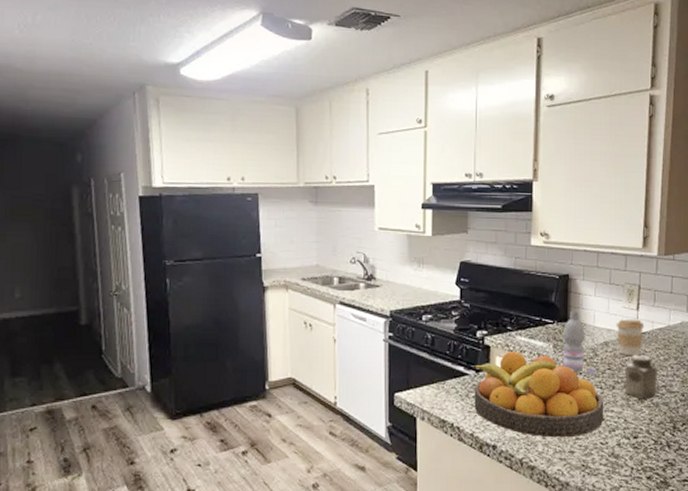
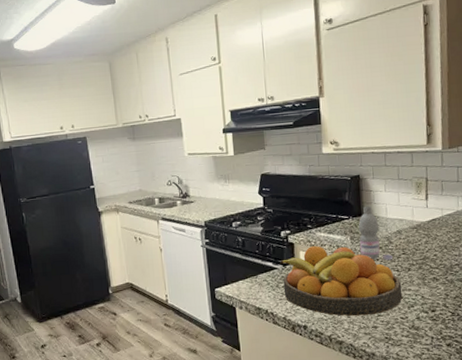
coffee cup: present [616,319,645,357] -> none [407,208,434,241]
salt shaker: present [625,354,657,399] -> none [419,238,451,278]

